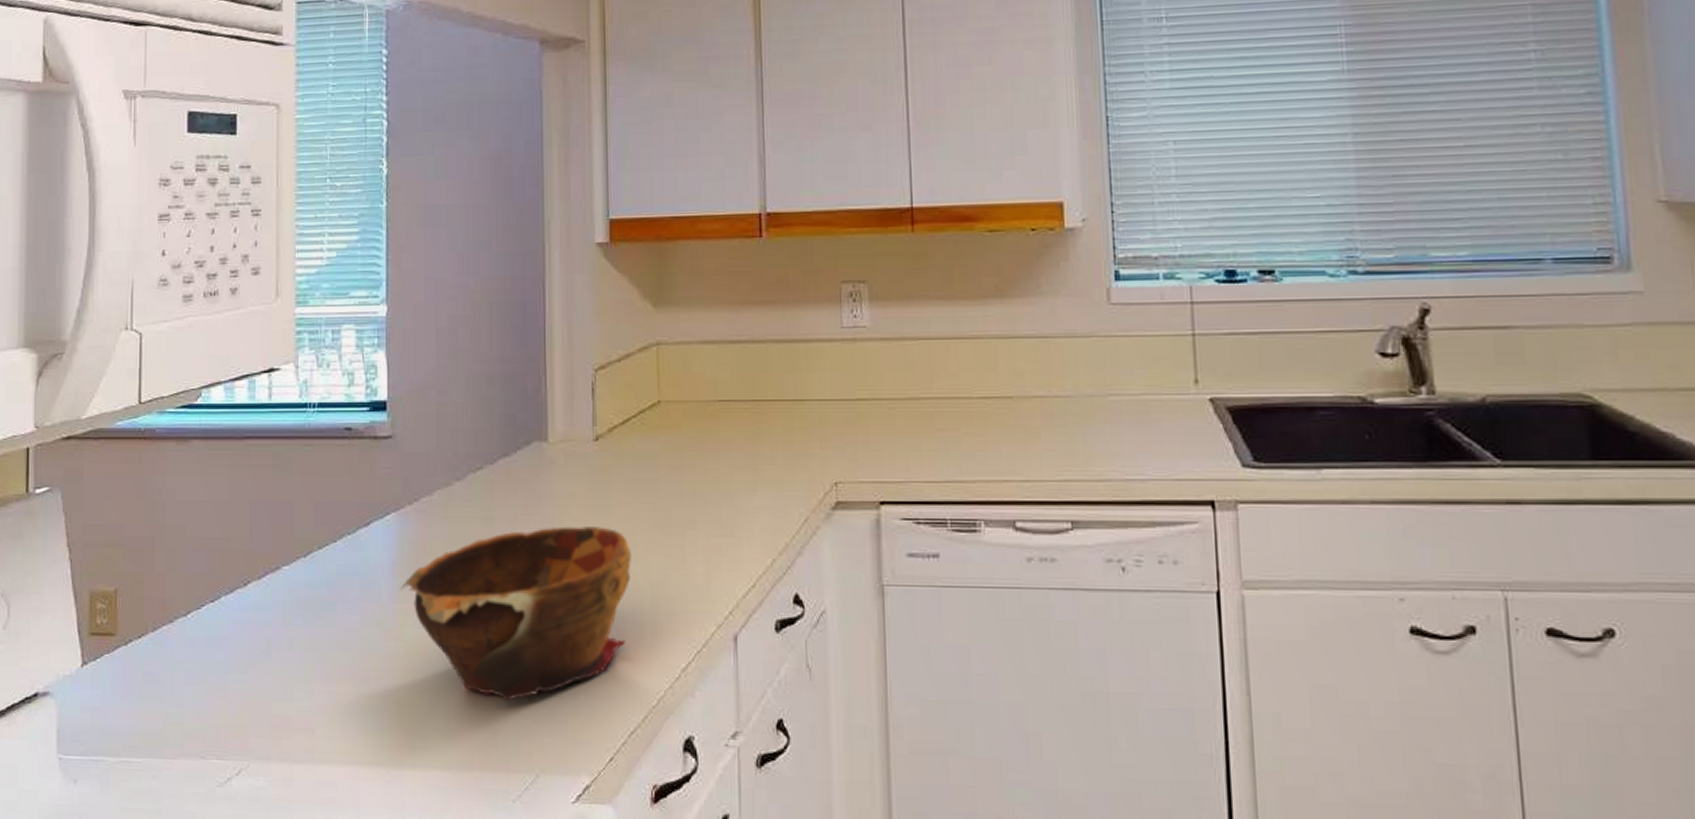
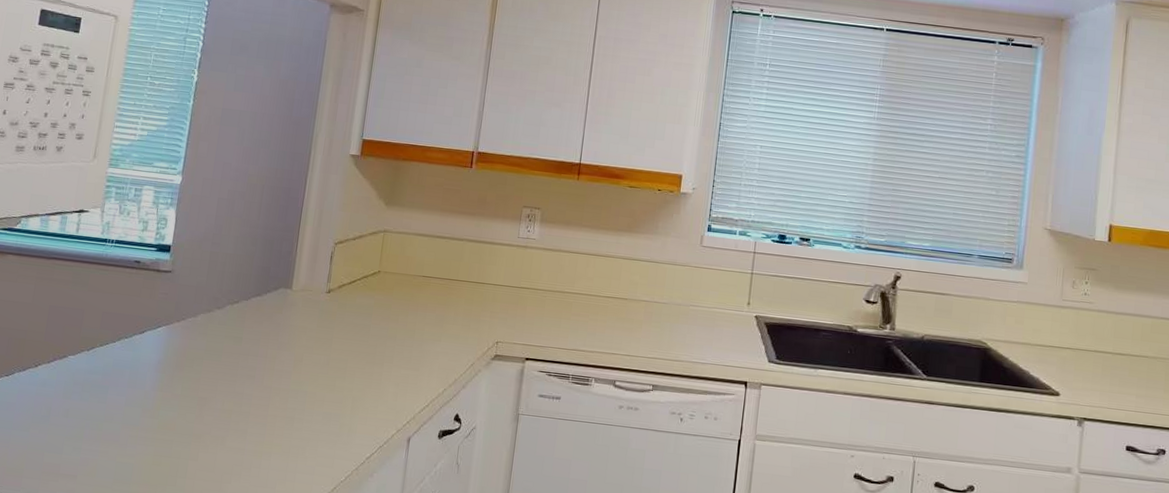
bowl: present [400,526,631,701] -> none [161,349,342,468]

